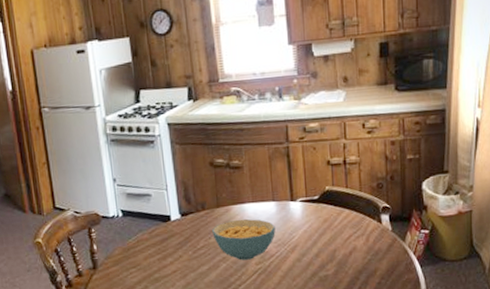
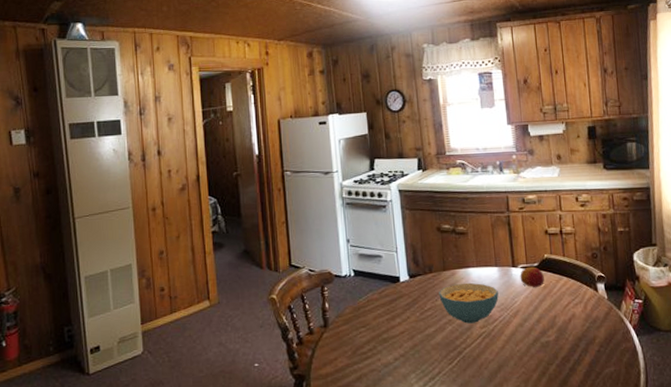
fruit: none [298,199,325,221] -> present [520,266,544,287]

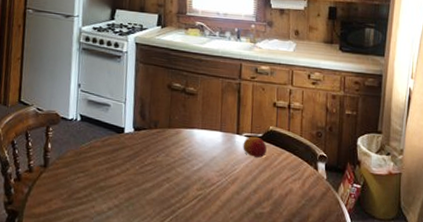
cereal bowl: present [439,282,499,324] -> none [160,143,219,184]

